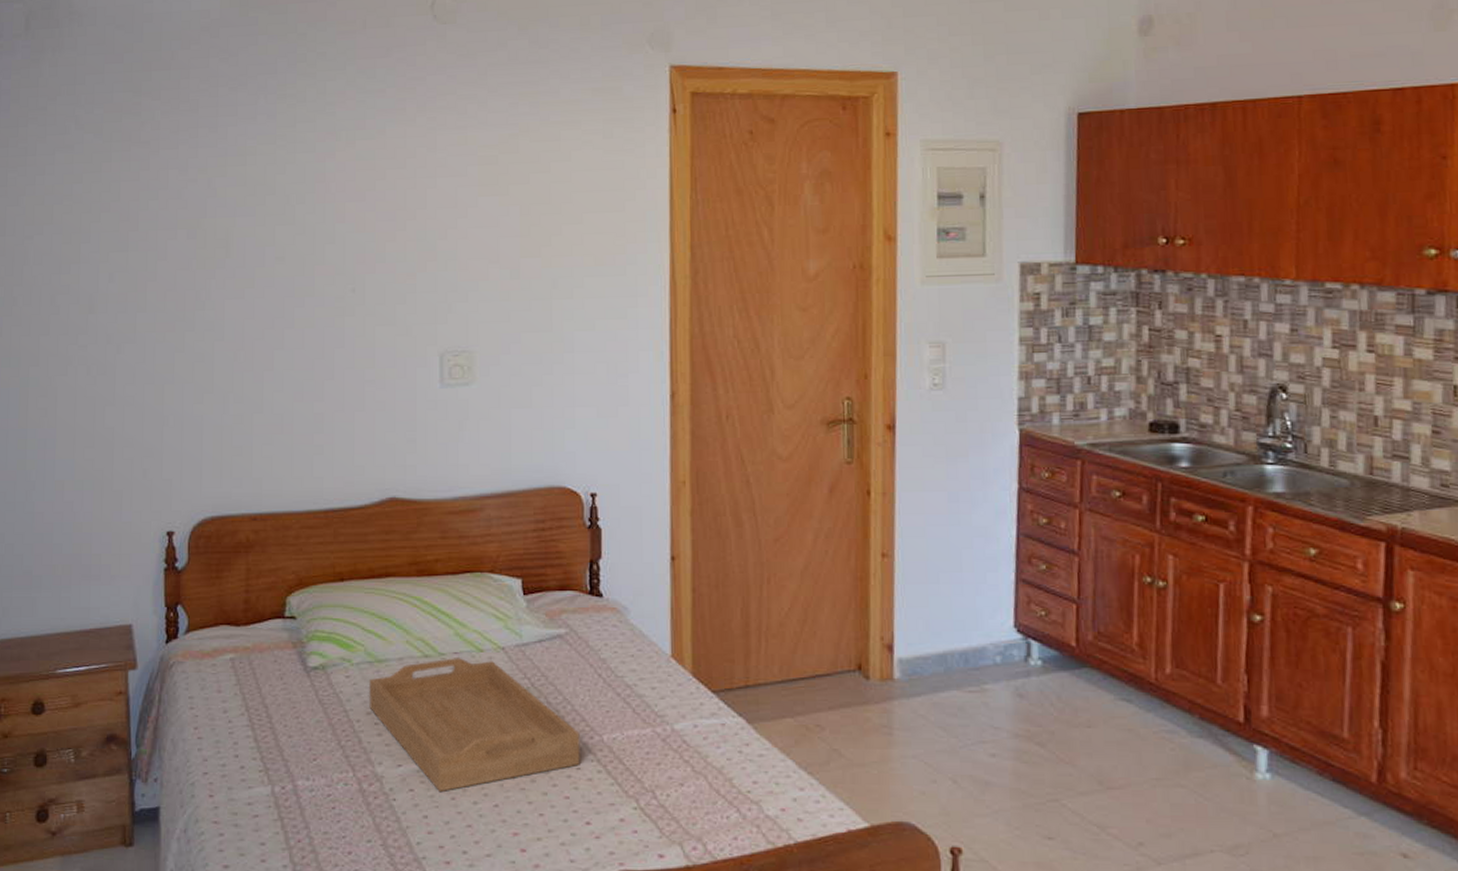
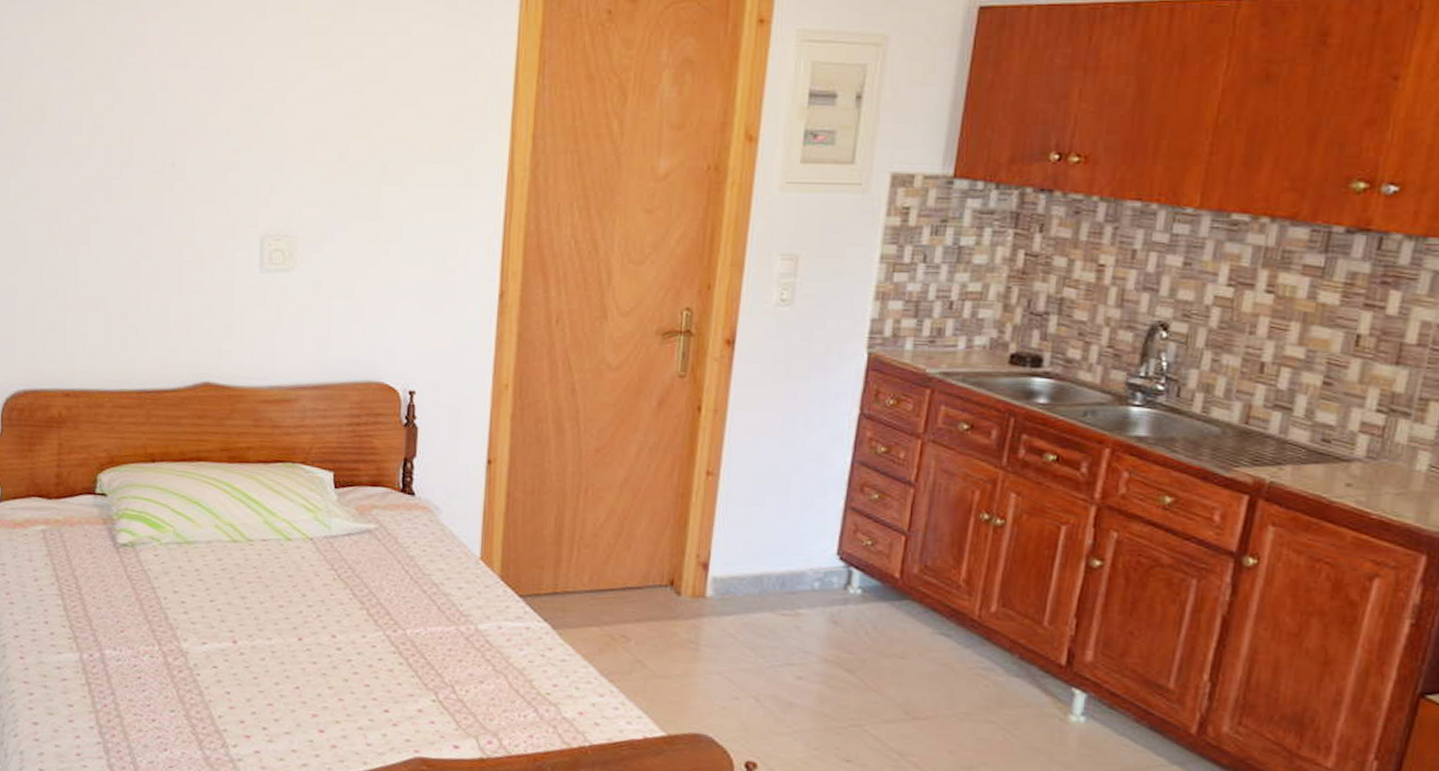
serving tray: present [369,658,580,791] -> none [176,544,384,671]

